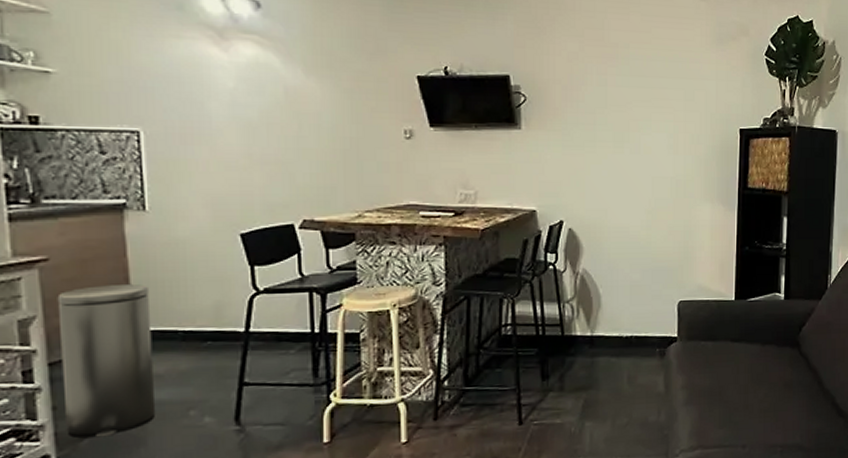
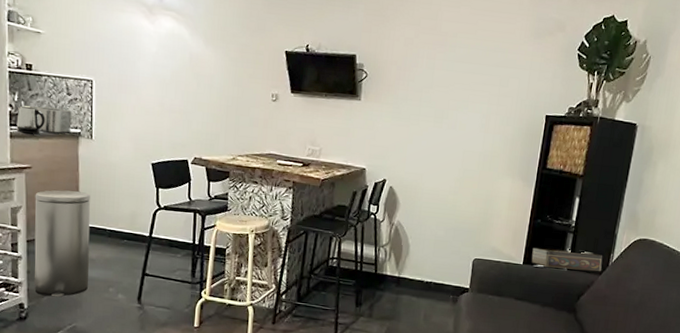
kettle: none [18,173,67,213] -> present [16,105,45,135]
toaster: none [46,173,111,209] -> present [34,106,72,134]
decorative box: none [744,276,820,300] -> present [531,247,603,272]

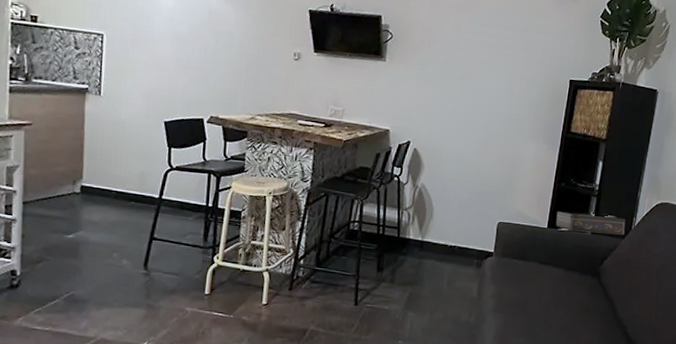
kettle: present [16,105,45,135] -> none [17,58,50,90]
toaster: present [34,106,72,134] -> none [37,59,79,89]
pedal bin: present [34,189,91,297] -> none [29,148,96,263]

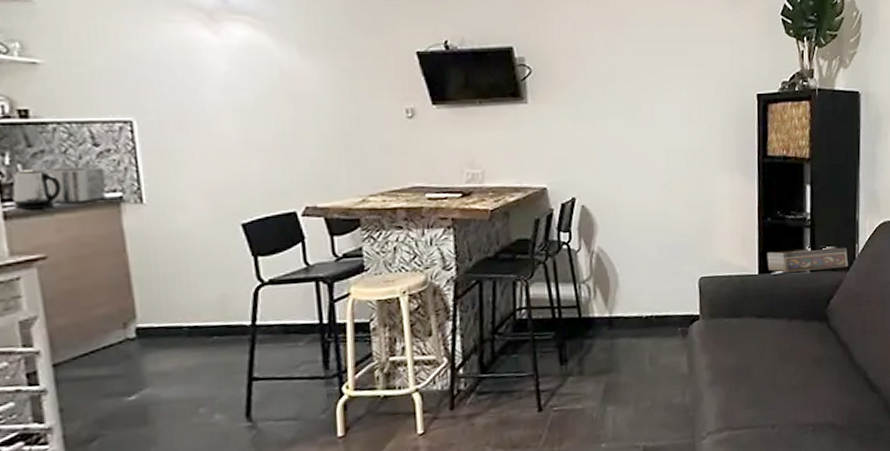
kettle: none [17,58,50,90] -> present [12,168,62,210]
toaster: none [37,59,79,89] -> present [39,166,107,204]

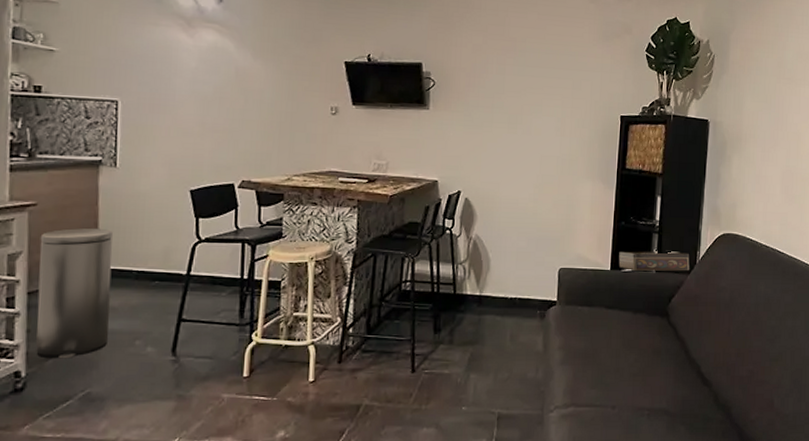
kettle: present [12,168,62,210] -> none [18,132,57,166]
toaster: present [39,166,107,204] -> none [42,133,91,164]
pedal bin: none [57,279,165,440] -> present [36,227,113,359]

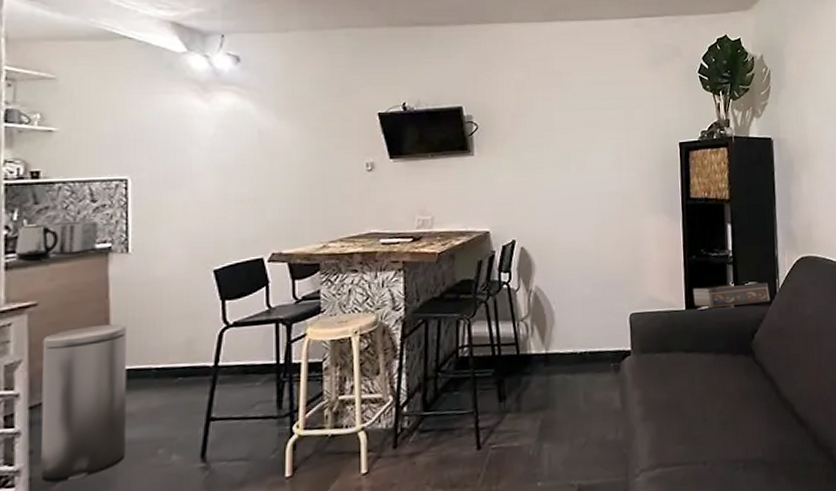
kettle: none [18,132,57,166] -> present [15,223,59,261]
toaster: none [42,133,91,164] -> present [42,220,98,255]

